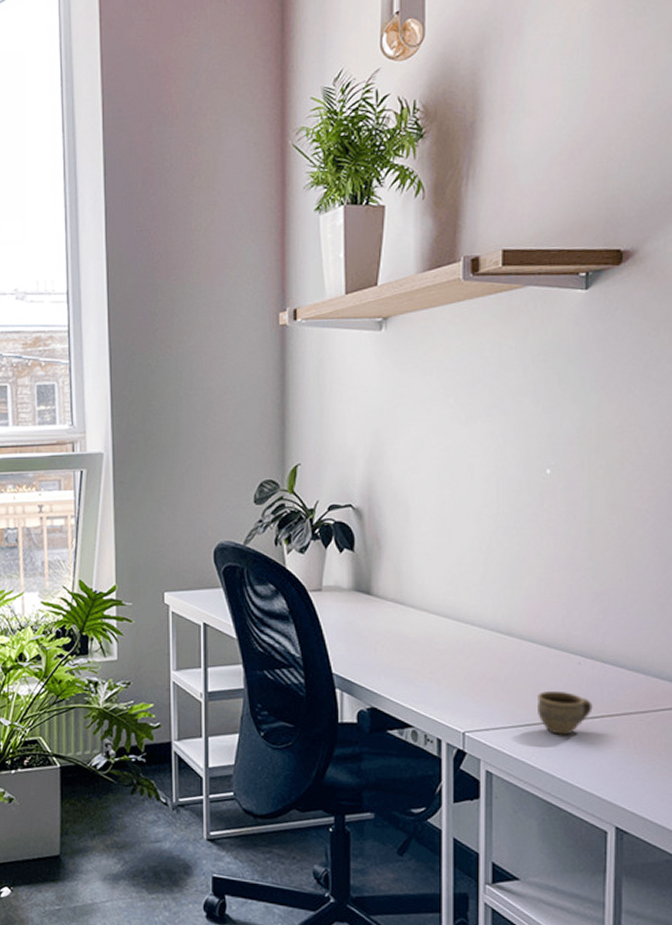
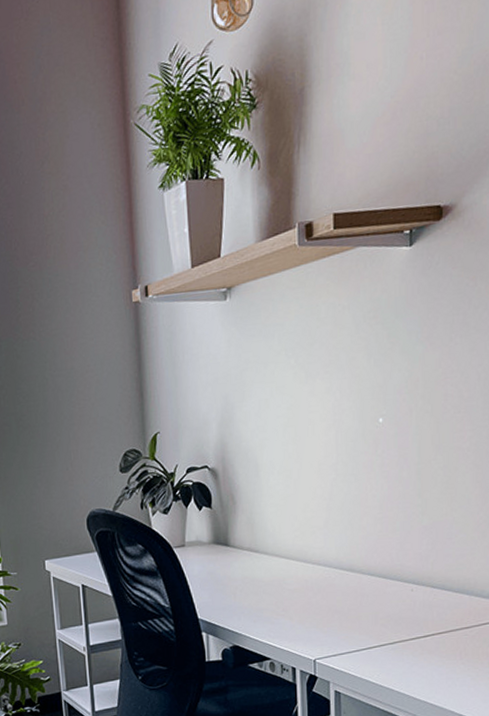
cup: present [538,690,593,735] -> none [377,616,425,654]

